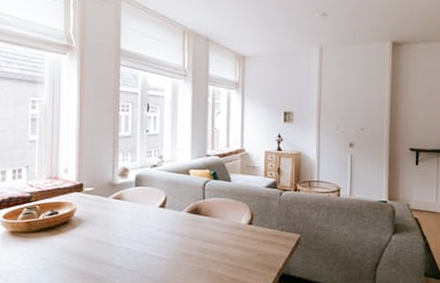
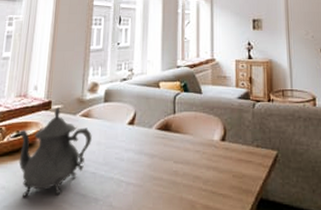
teapot: none [51,189,125,267] -> present [17,106,92,197]

